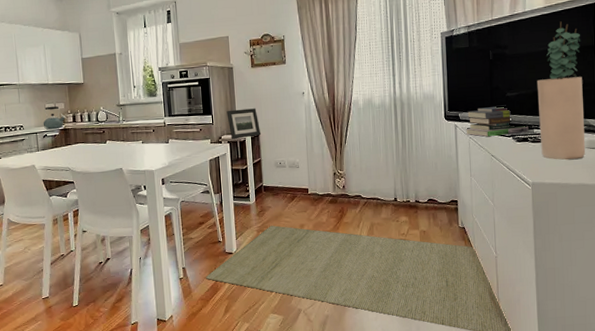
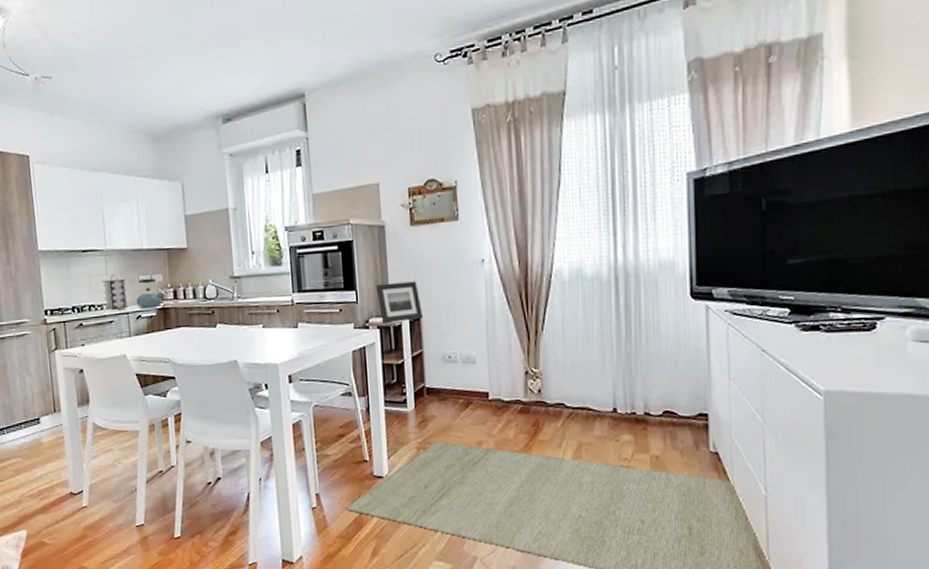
spice rack: none [15,103,38,132] -> present [102,275,130,311]
books: present [466,107,529,137] -> none [723,279,821,324]
vase: present [537,21,586,160] -> none [835,152,913,358]

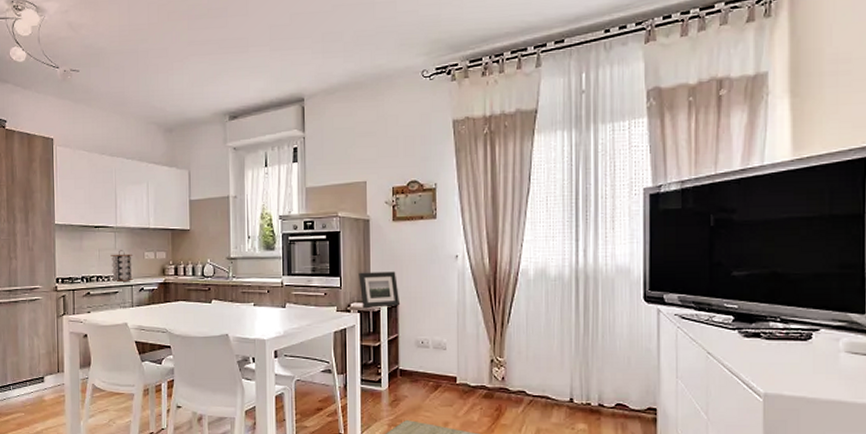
kettle: present [136,278,166,309] -> none [140,254,168,282]

